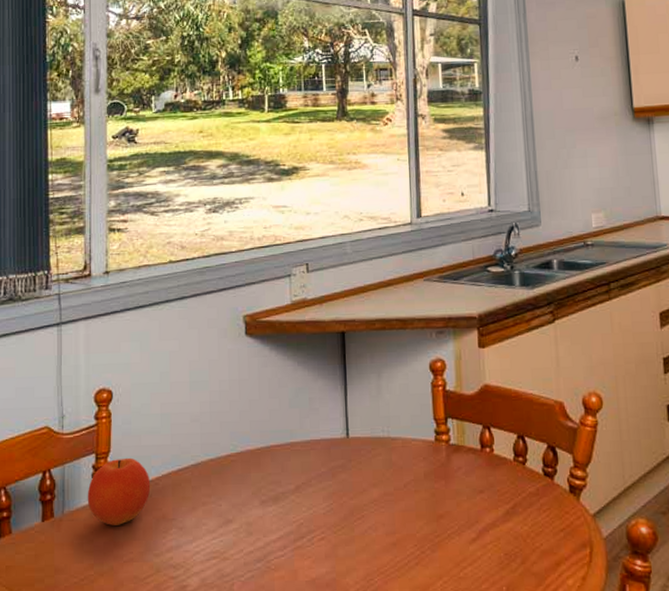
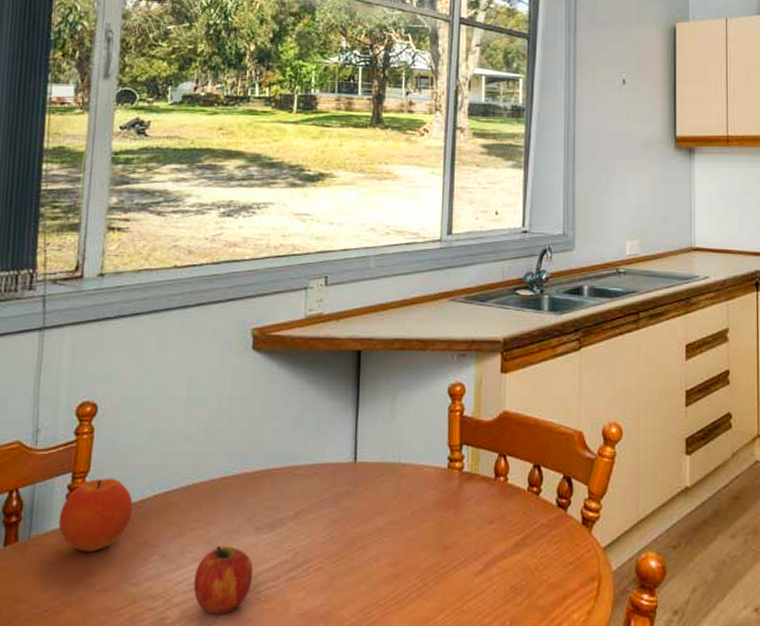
fruit: none [209,518,262,582] -> present [193,546,253,614]

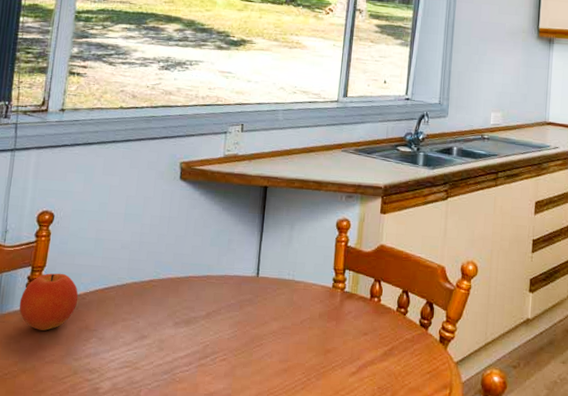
fruit: present [193,546,253,614] -> none [123,334,171,389]

